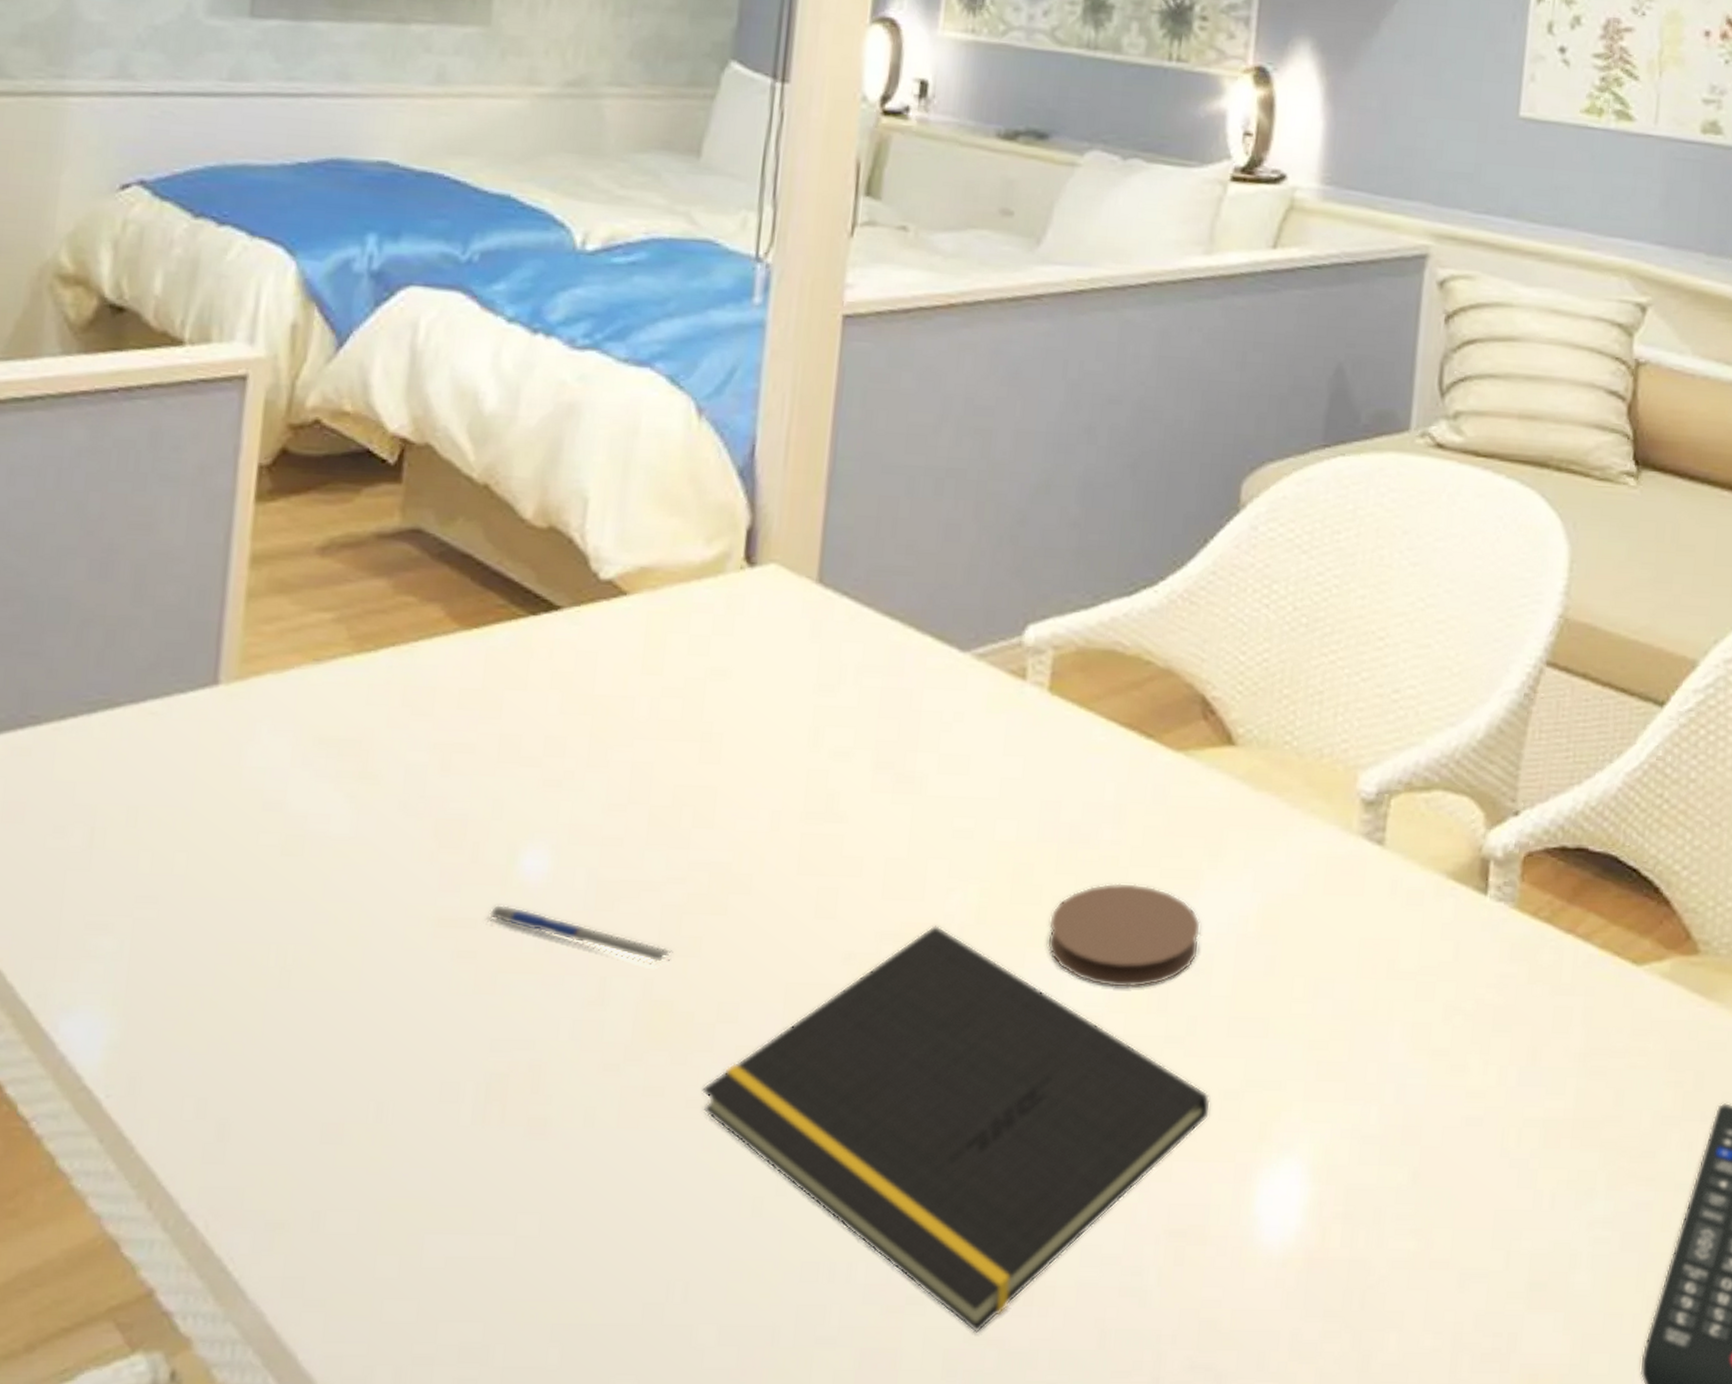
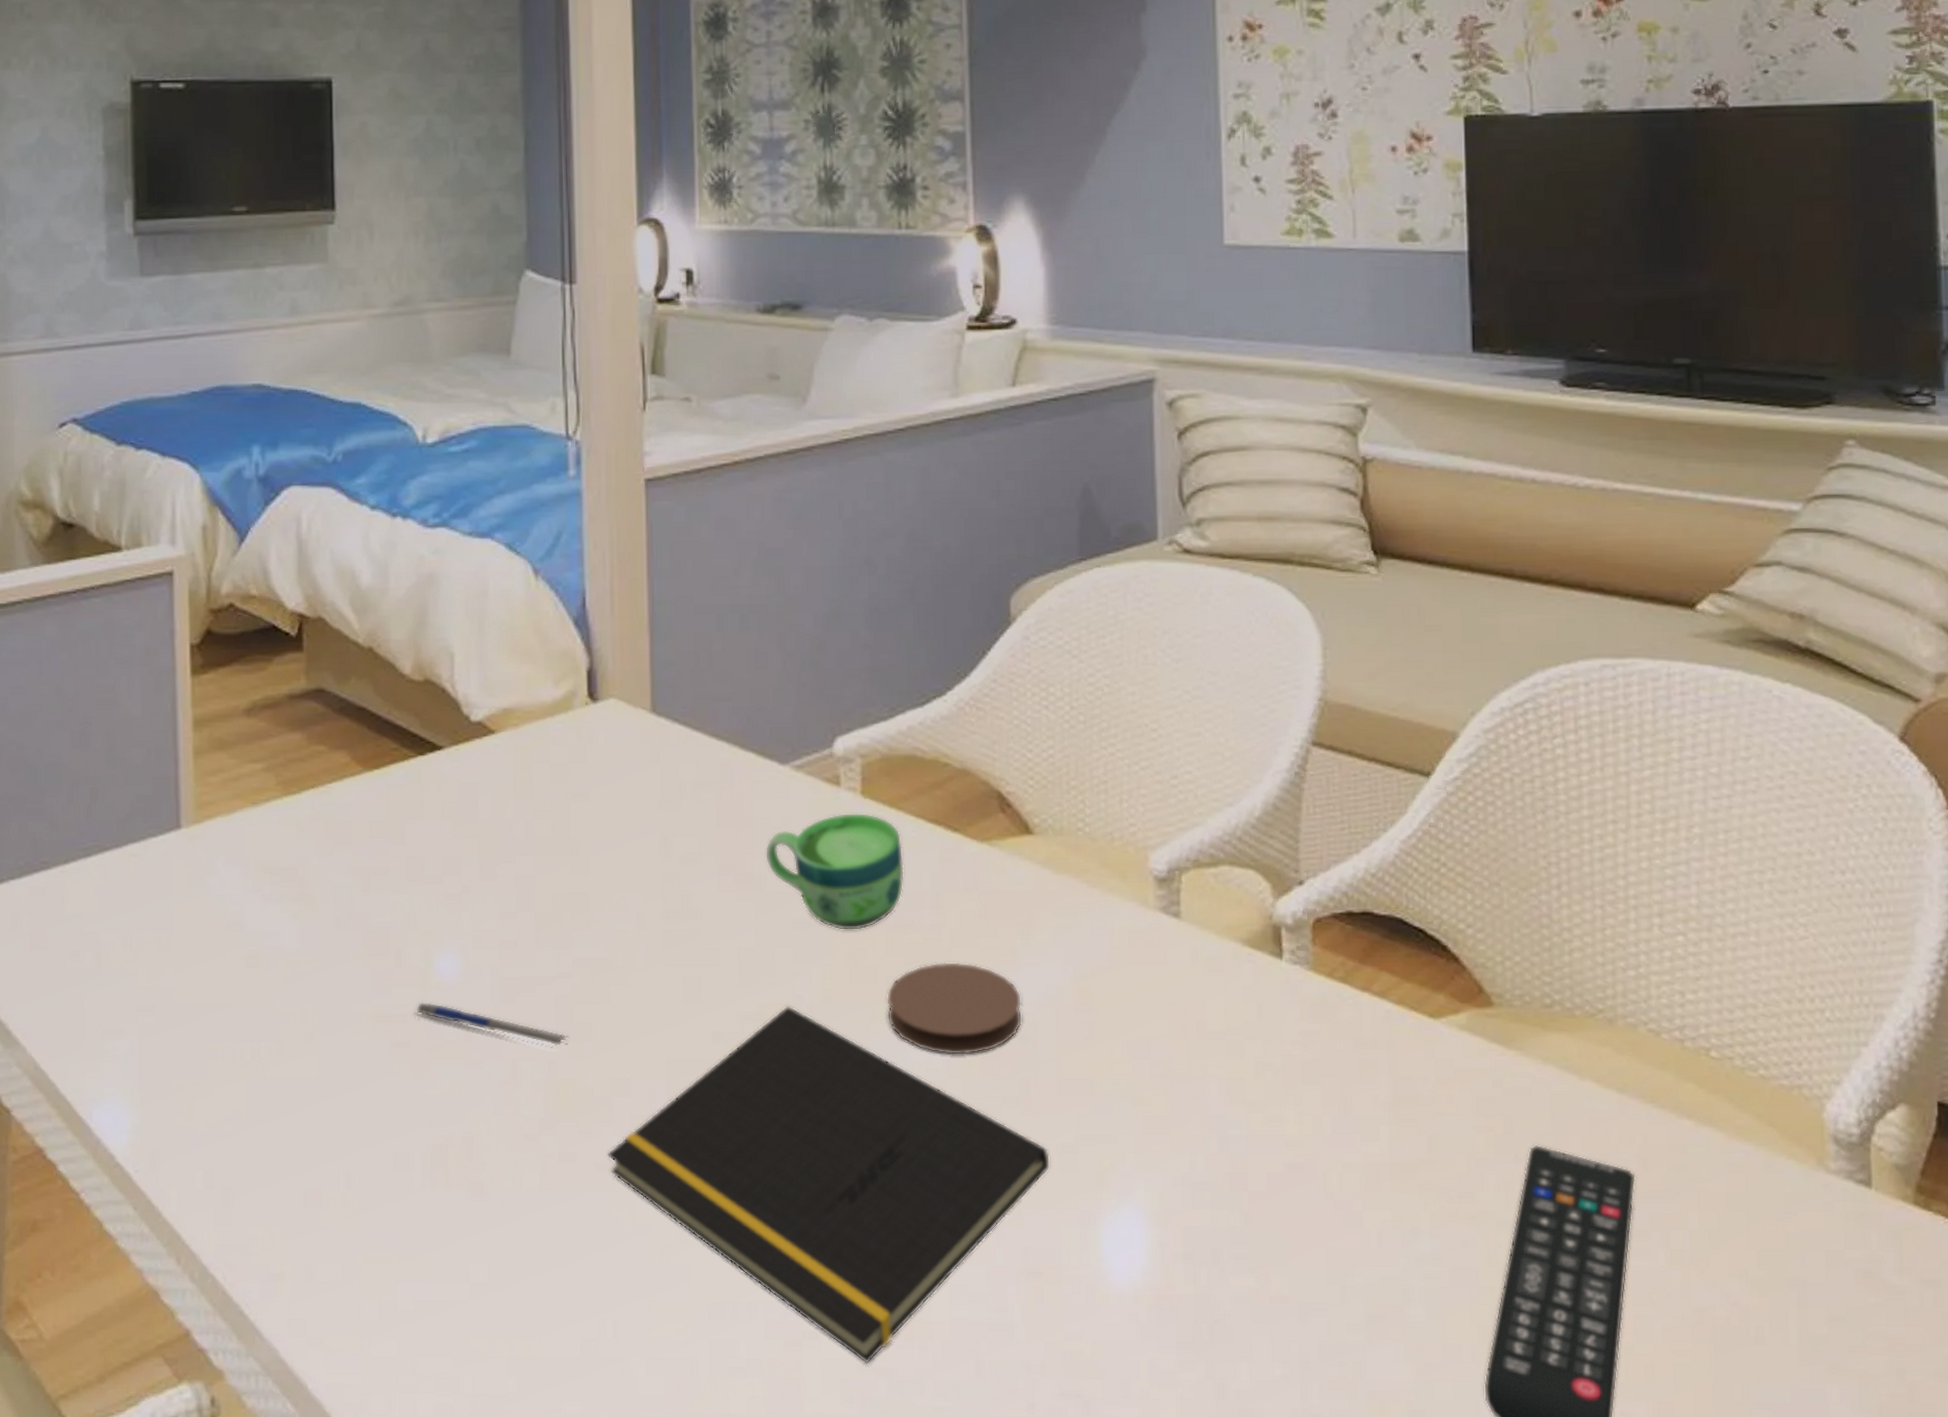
cup: none [929,710,1089,844] -> present [764,812,904,931]

